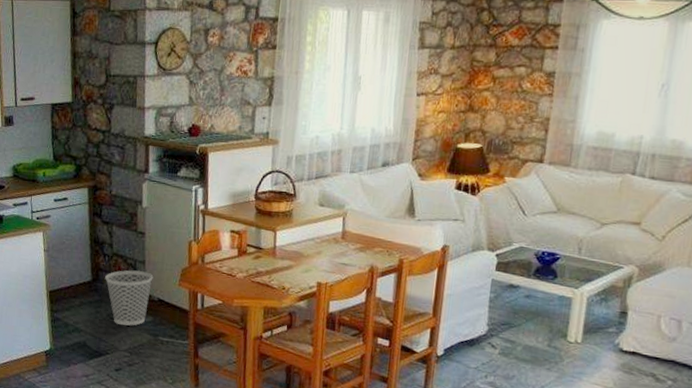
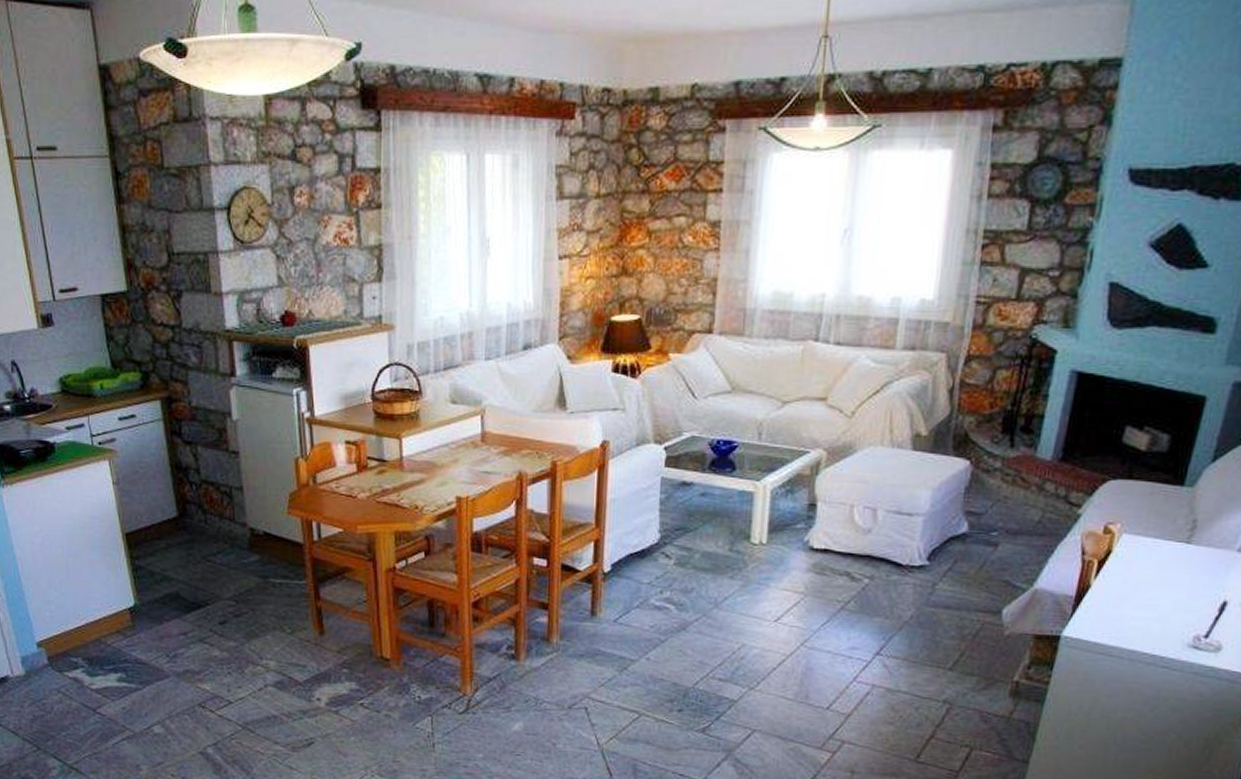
wastebasket: present [105,270,154,326] -> none [194,499,255,569]

